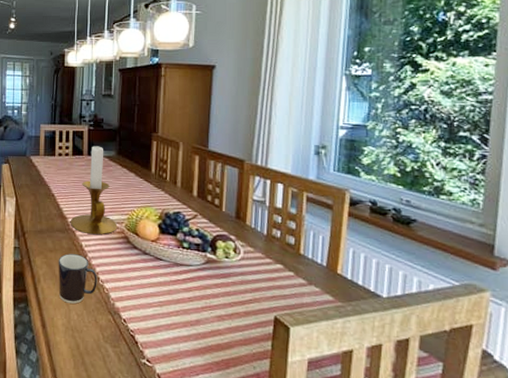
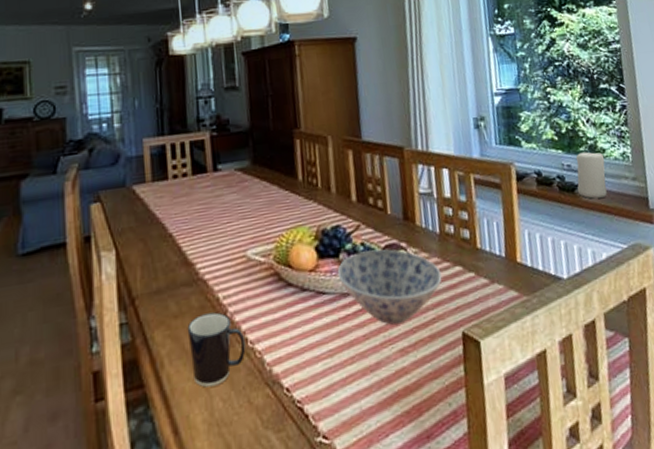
candlestick: present [70,146,118,235] -> none [198,156,264,281]
bowl: none [173,235,263,297] -> present [337,249,442,325]
candle: none [413,191,450,236] -> present [575,151,607,199]

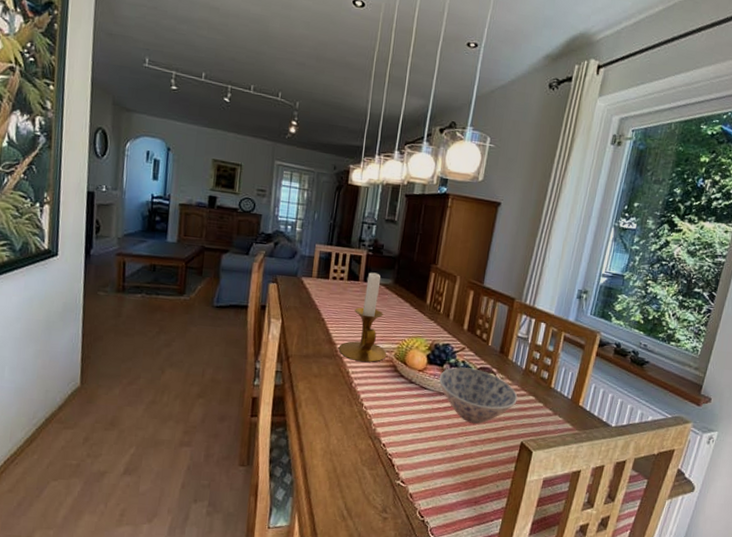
mug: present [187,312,246,388] -> none [320,380,361,429]
candlestick: none [198,156,264,281] -> present [338,272,387,362]
candle: present [575,151,607,199] -> none [645,337,678,376]

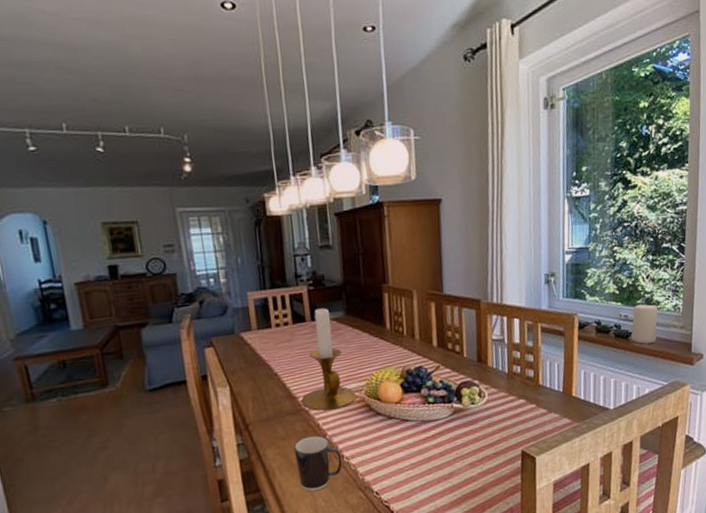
mug: none [320,380,361,429] -> present [293,435,342,492]
bowl: present [439,367,518,424] -> none [419,385,508,445]
candle: none [645,337,678,376] -> present [630,304,658,344]

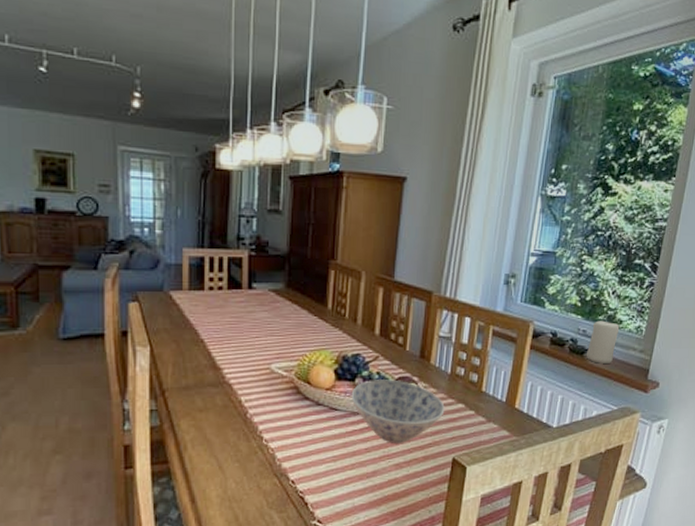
mug: present [293,435,342,492] -> none [210,412,260,471]
candlestick: present [301,308,357,411] -> none [225,276,286,387]
bowl: none [419,385,508,445] -> present [351,379,445,443]

